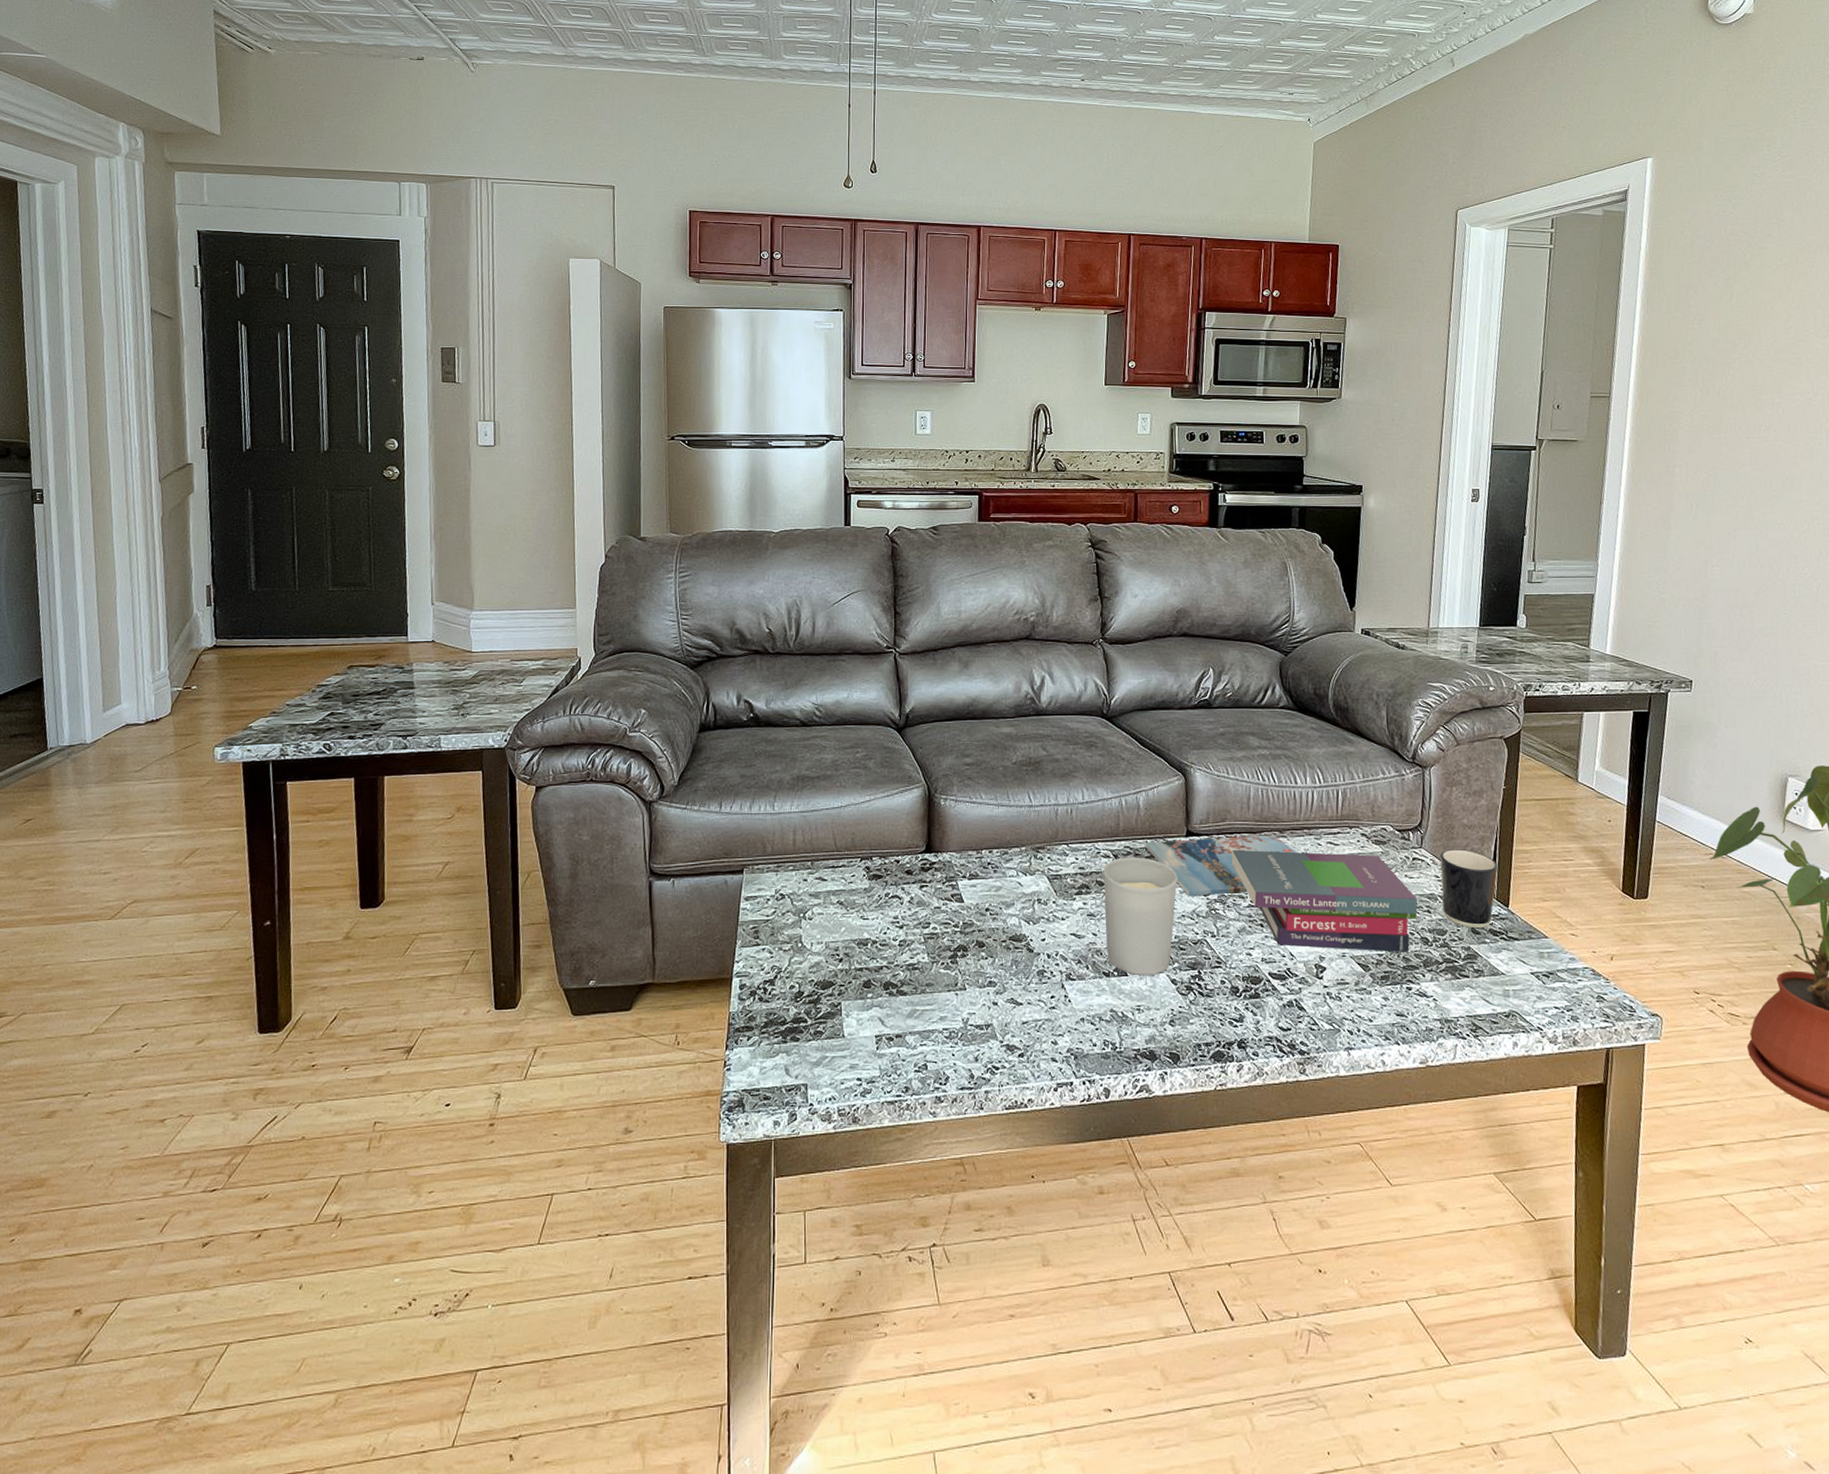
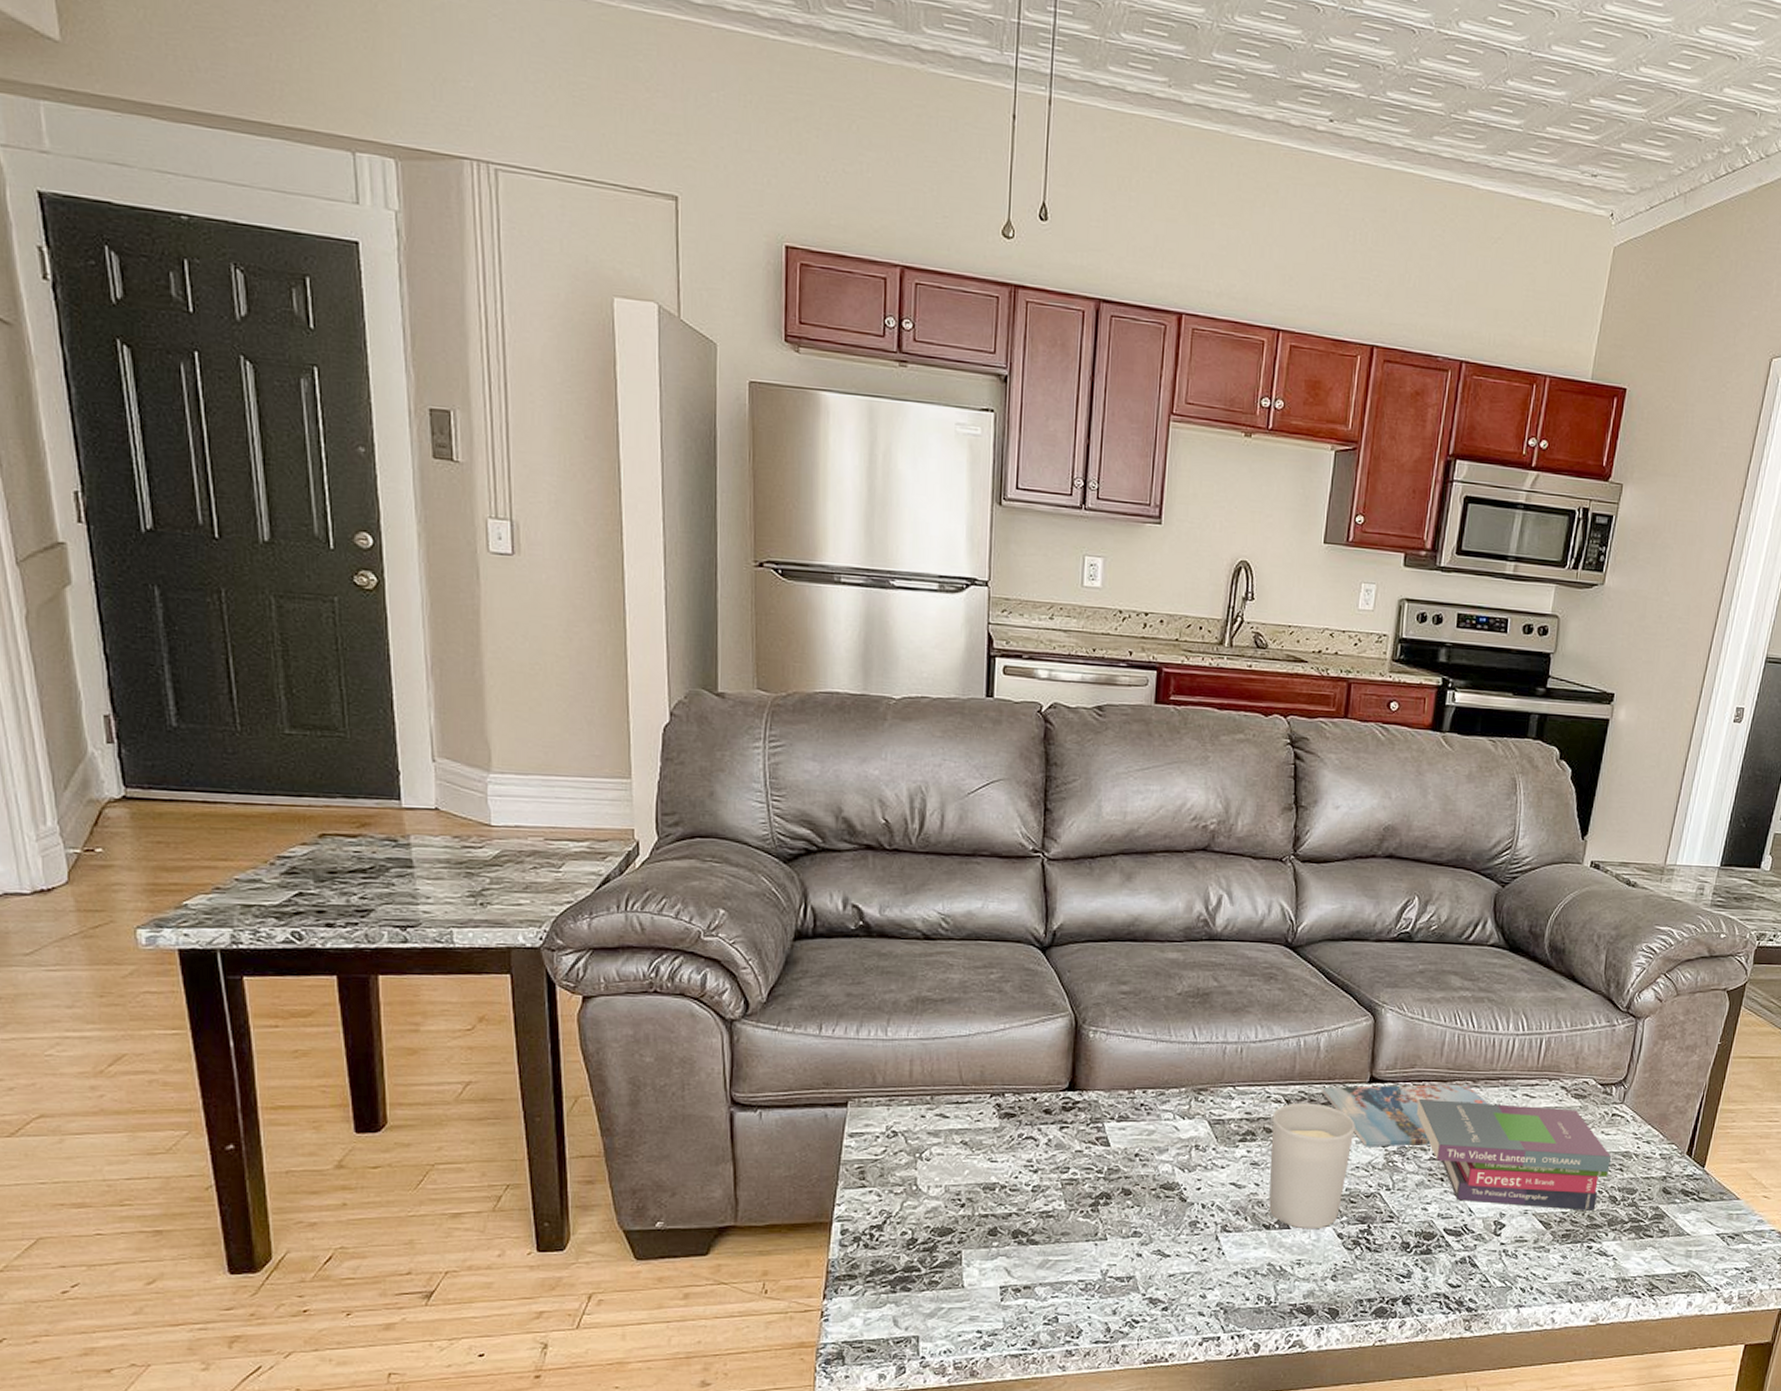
mug: present [1439,849,1498,929] -> none [1636,1106,1700,1189]

